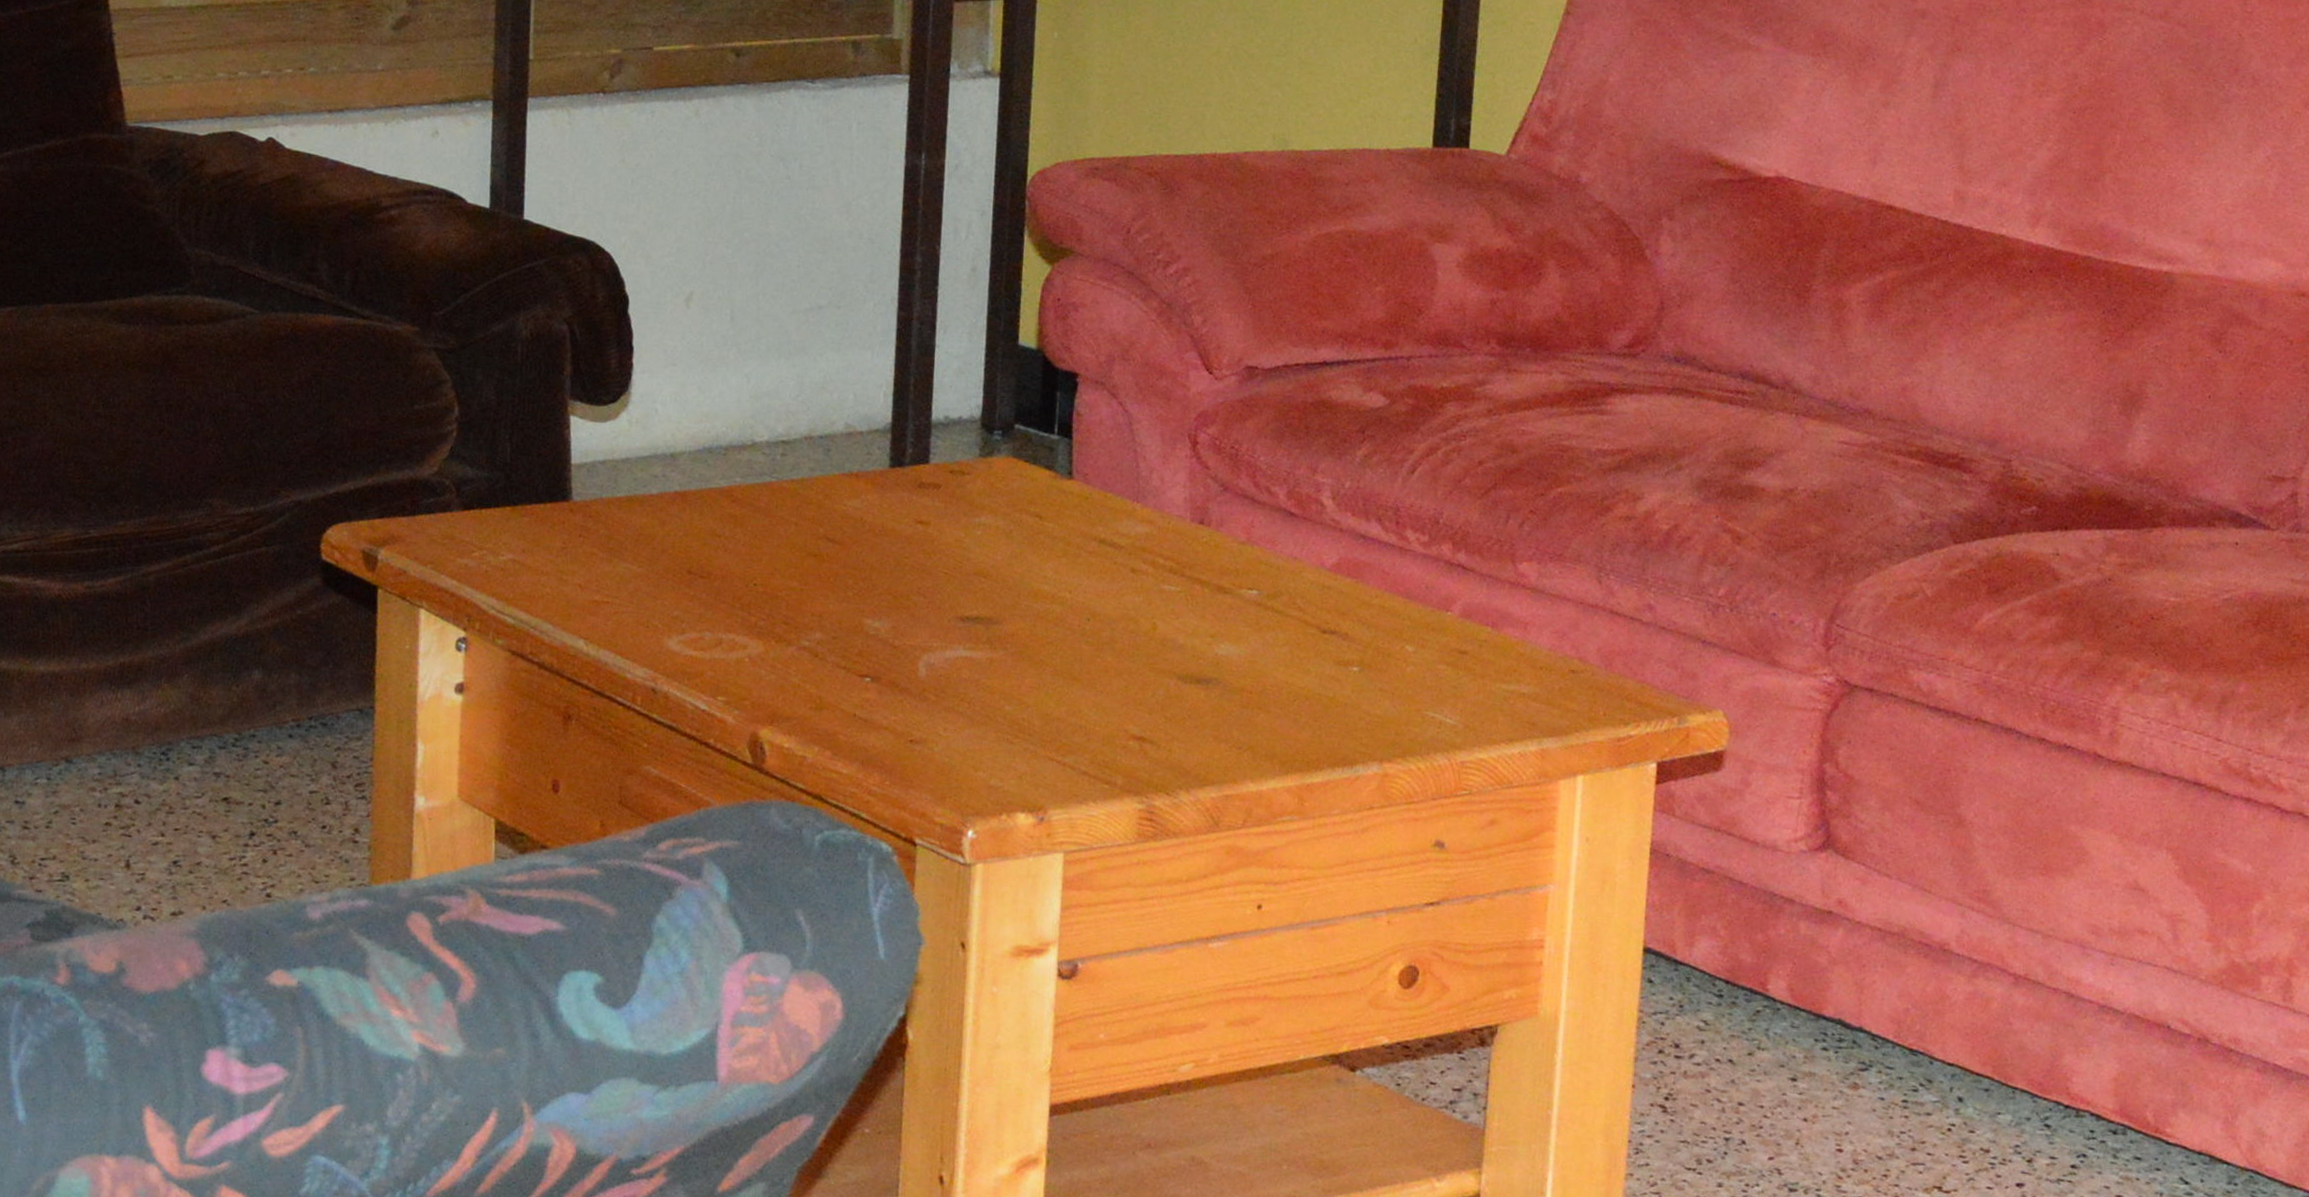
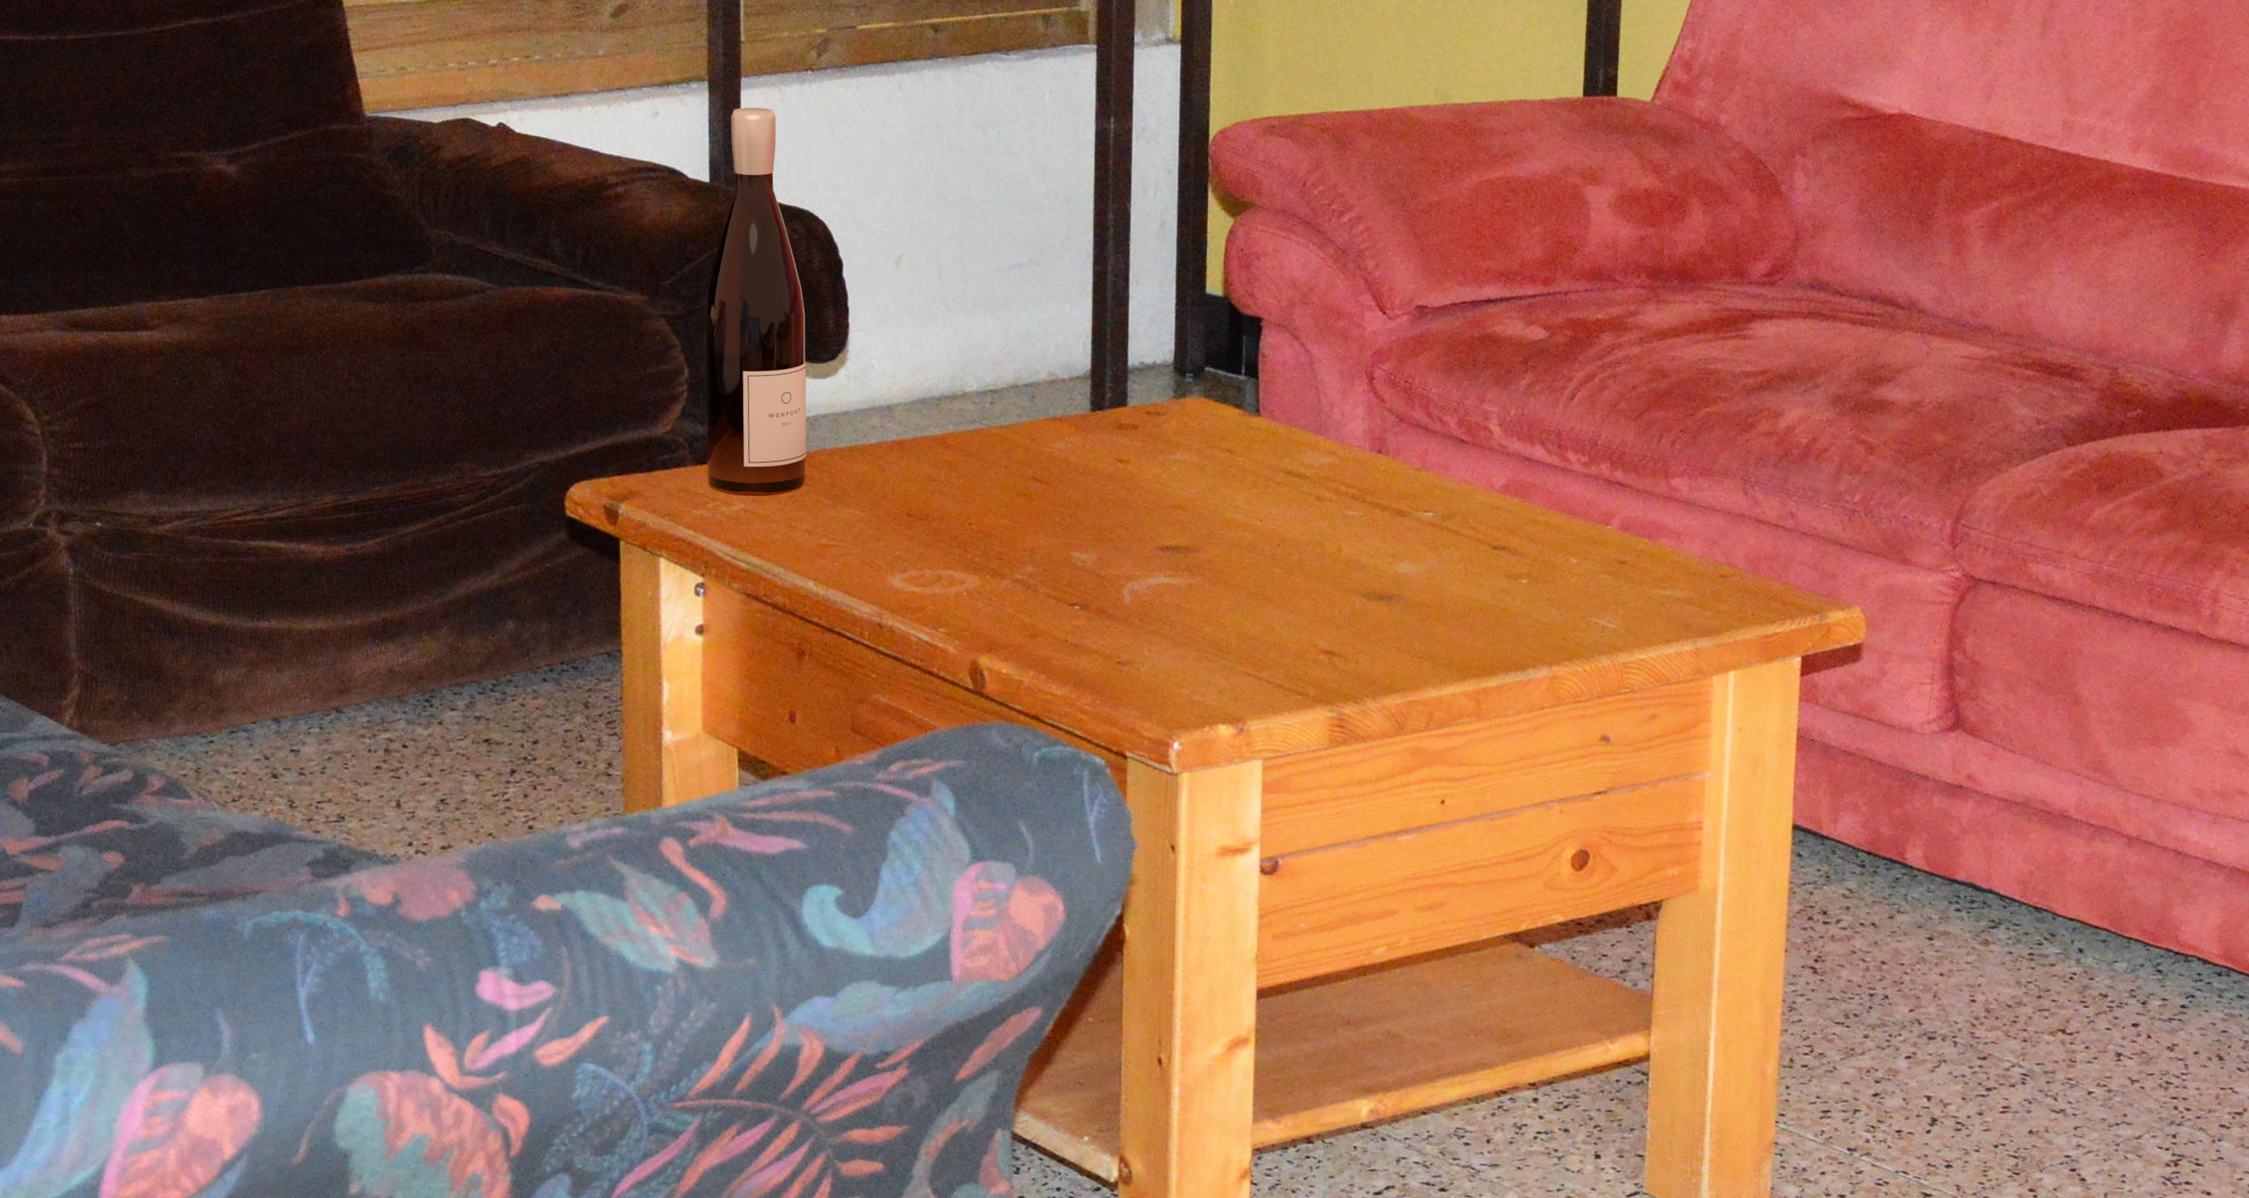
bottle: none [474,129,587,547] -> present [705,107,807,497]

